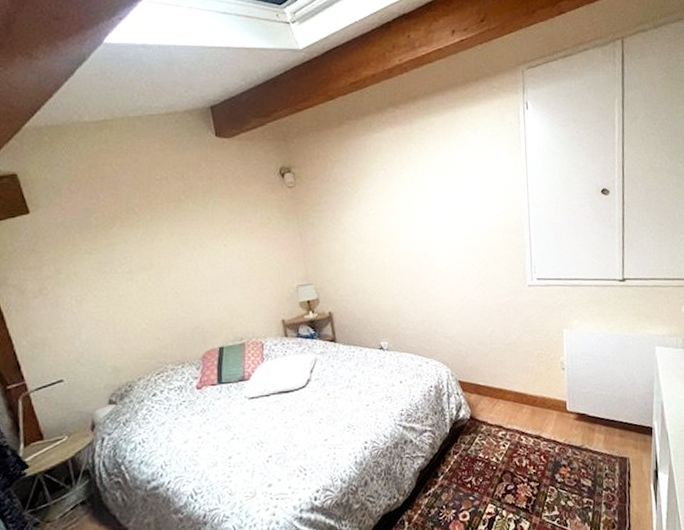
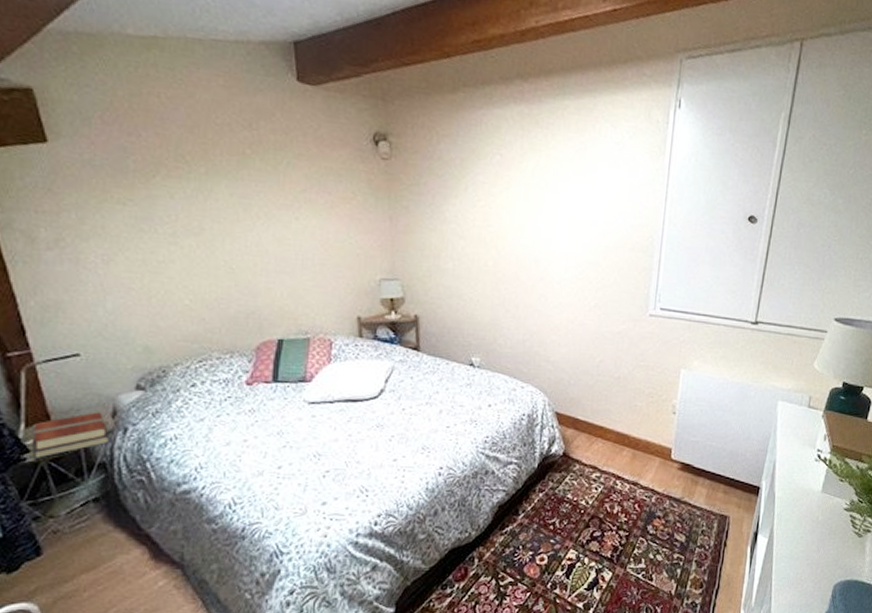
books: none [29,427,91,474] -> present [32,412,110,460]

